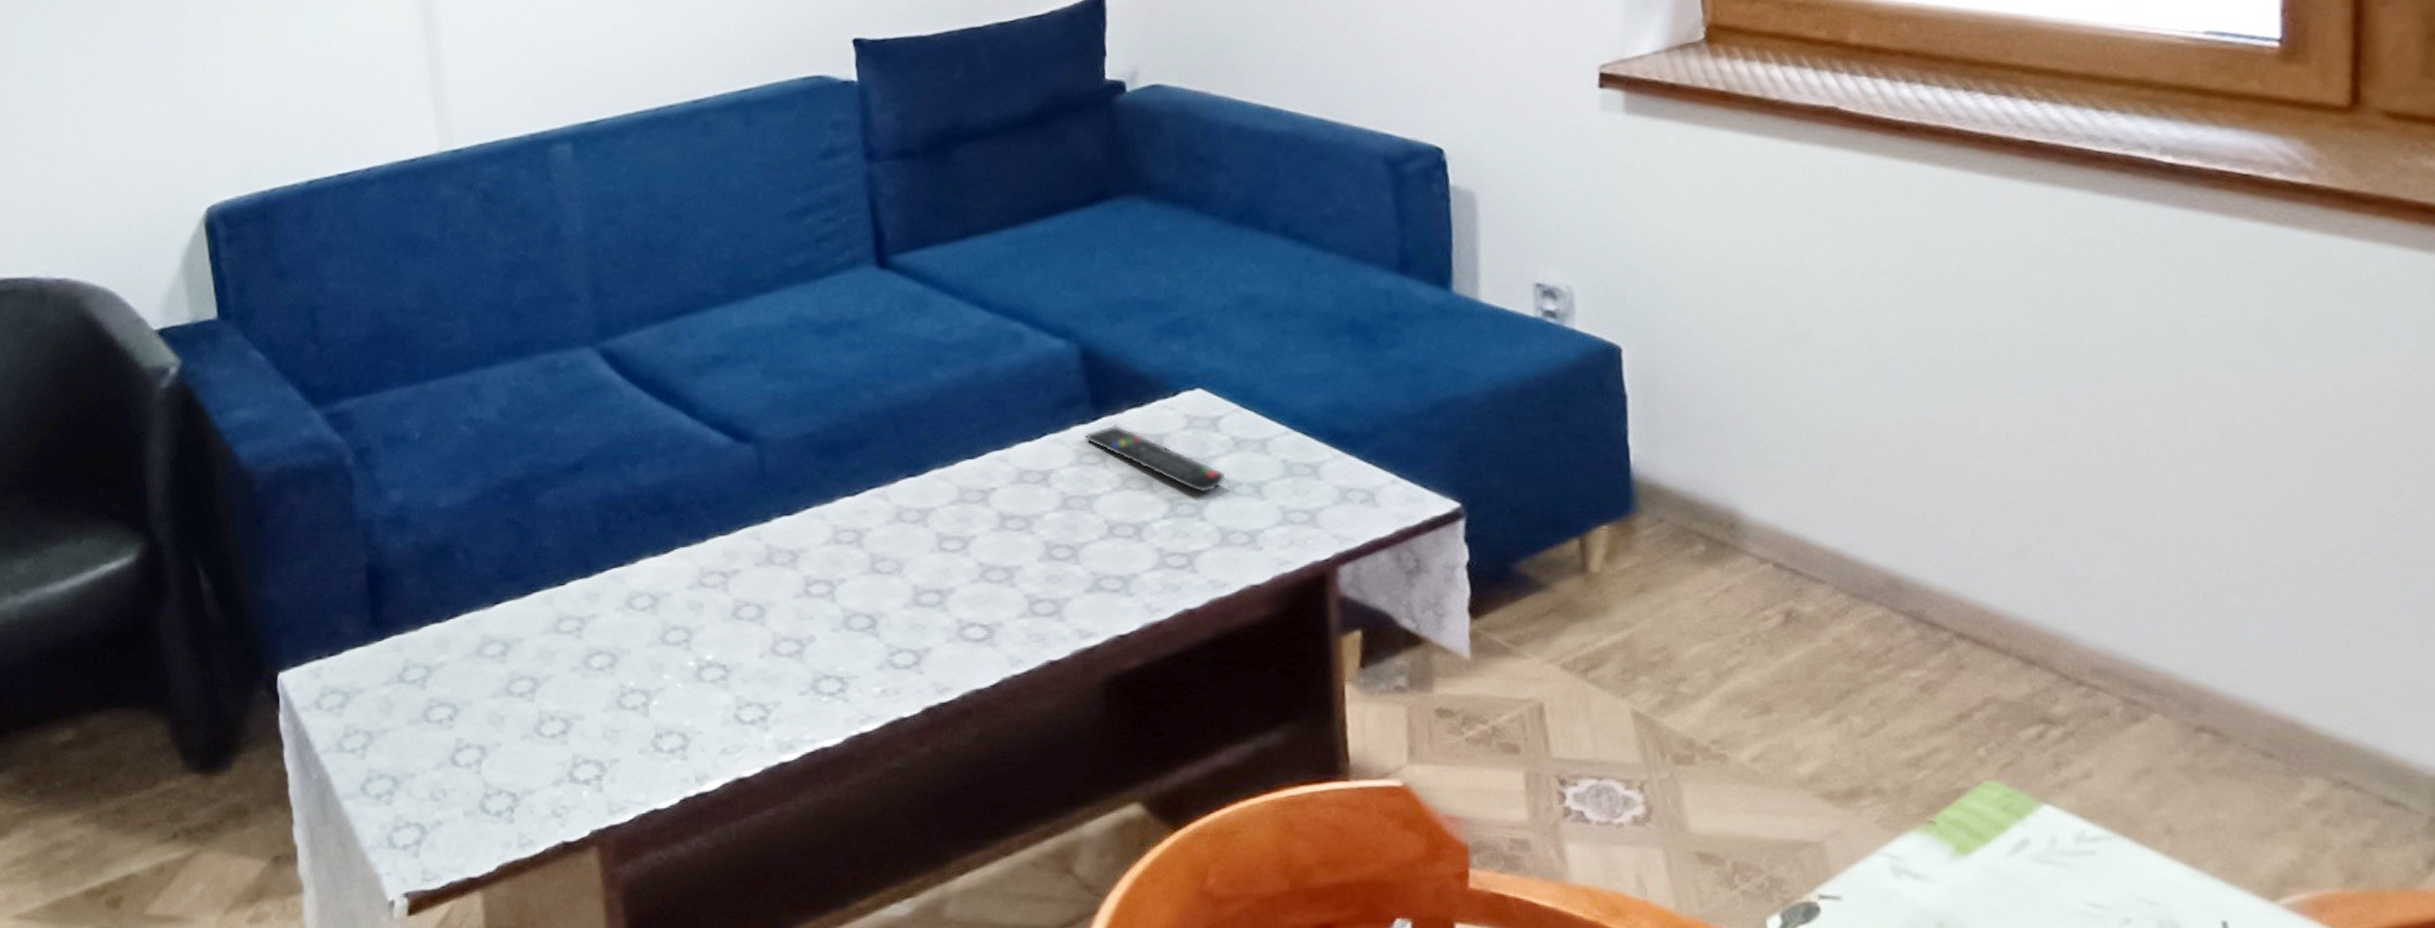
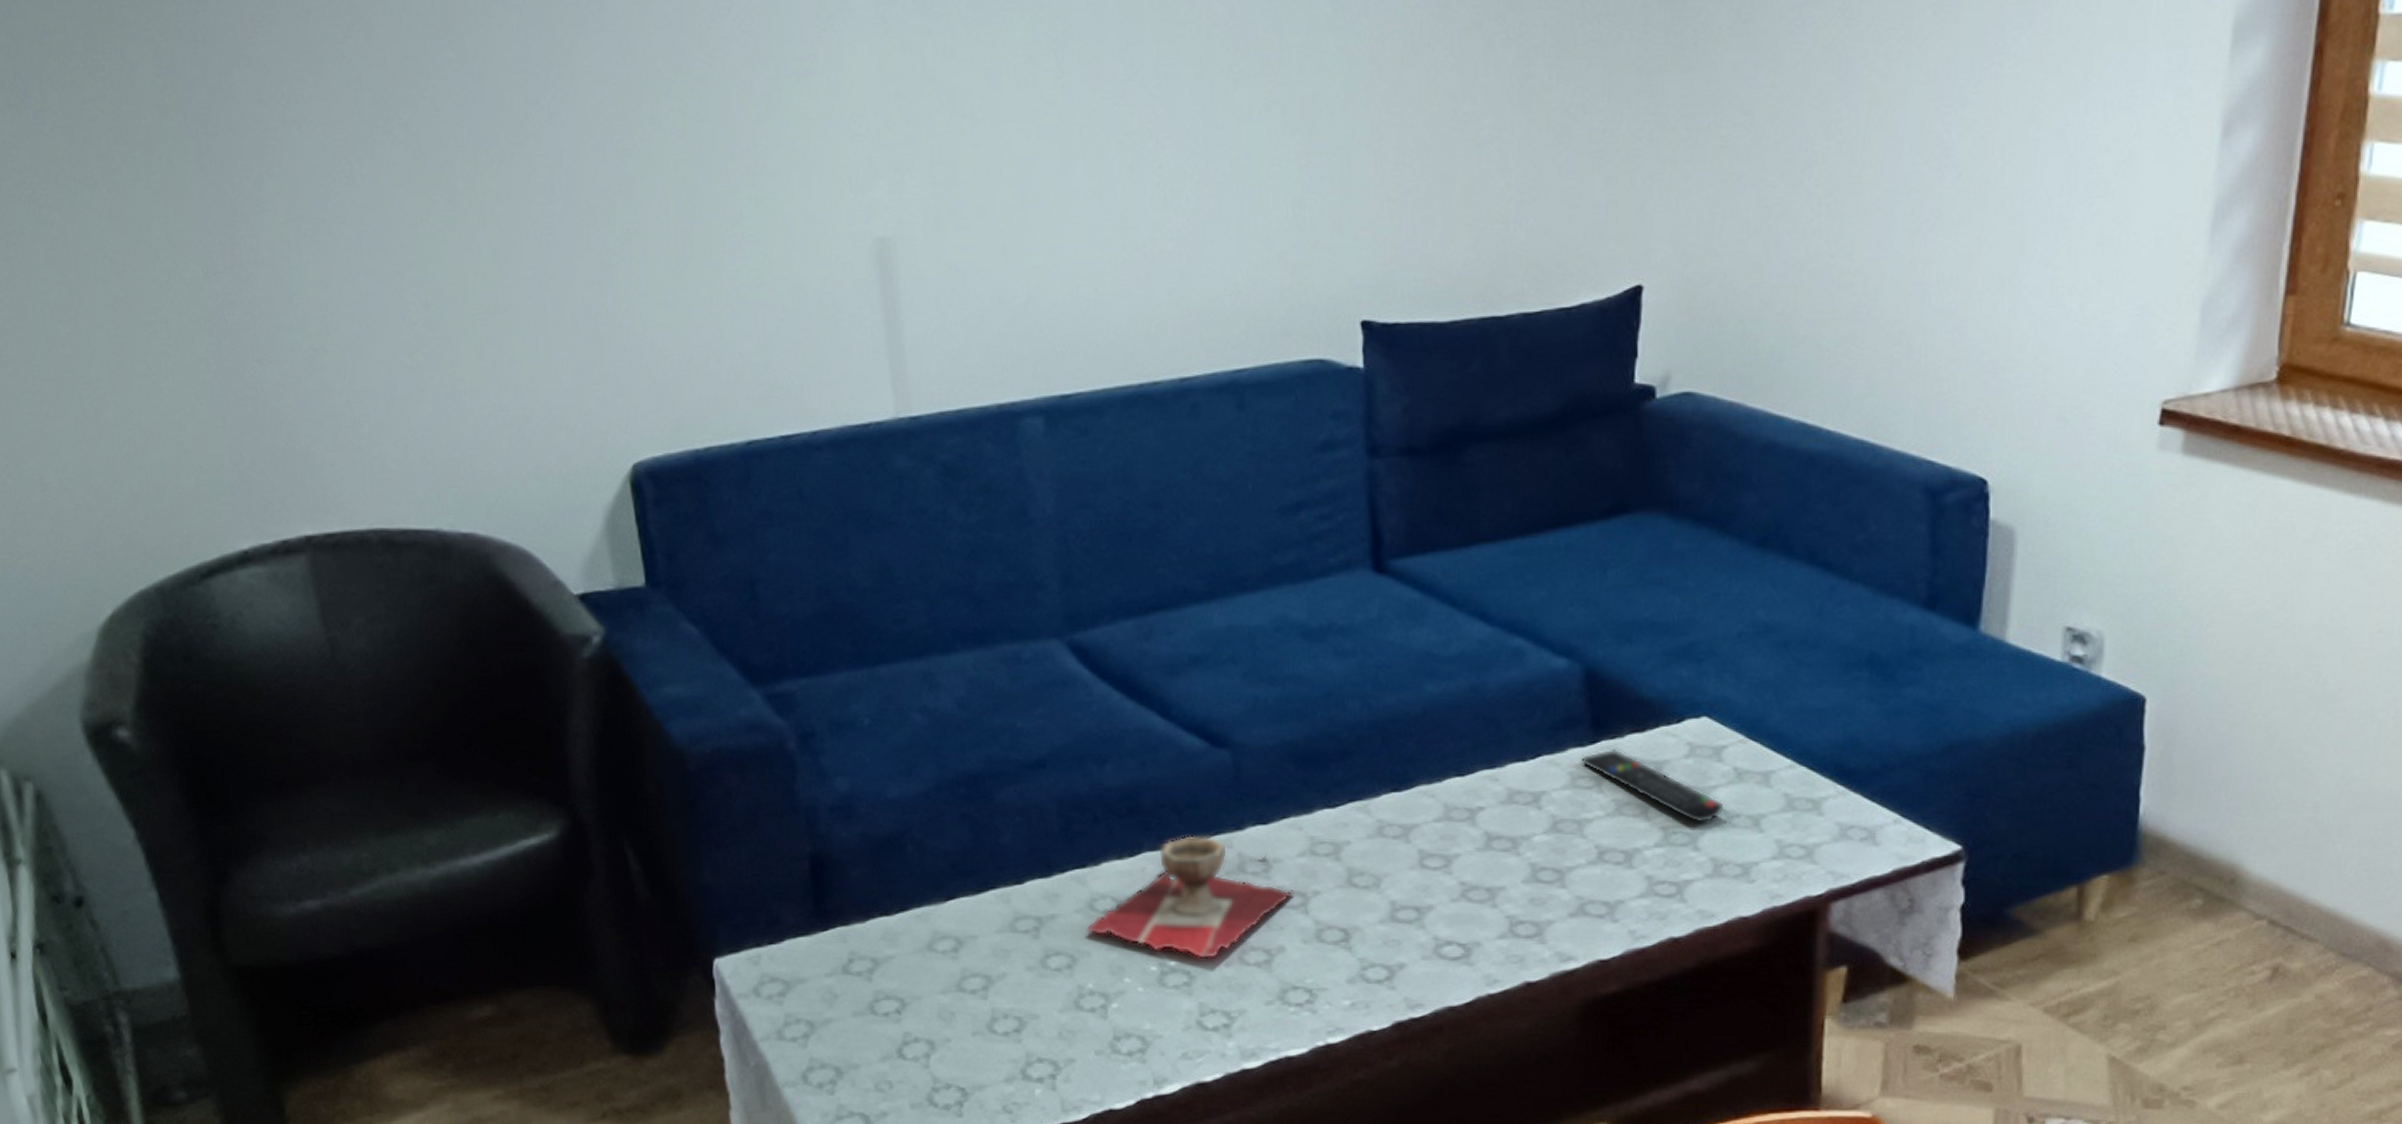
decorative bowl: none [625,529,820,652] -> present [1085,835,1293,958]

